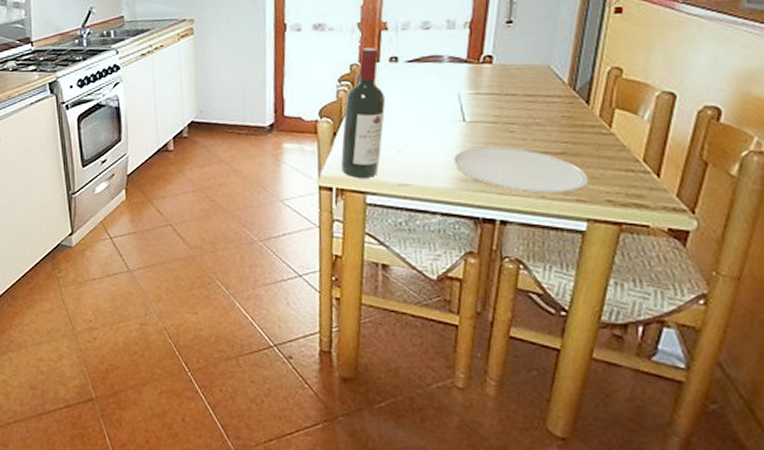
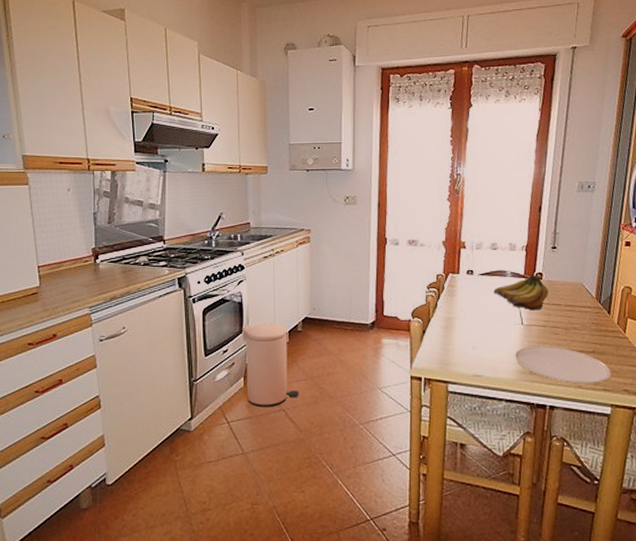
pedal bin: none [121,128,188,222] -> present [242,322,299,408]
wine bottle: present [341,47,386,178] -> none [429,262,464,369]
fruit: none [425,59,502,104] -> present [494,275,549,311]

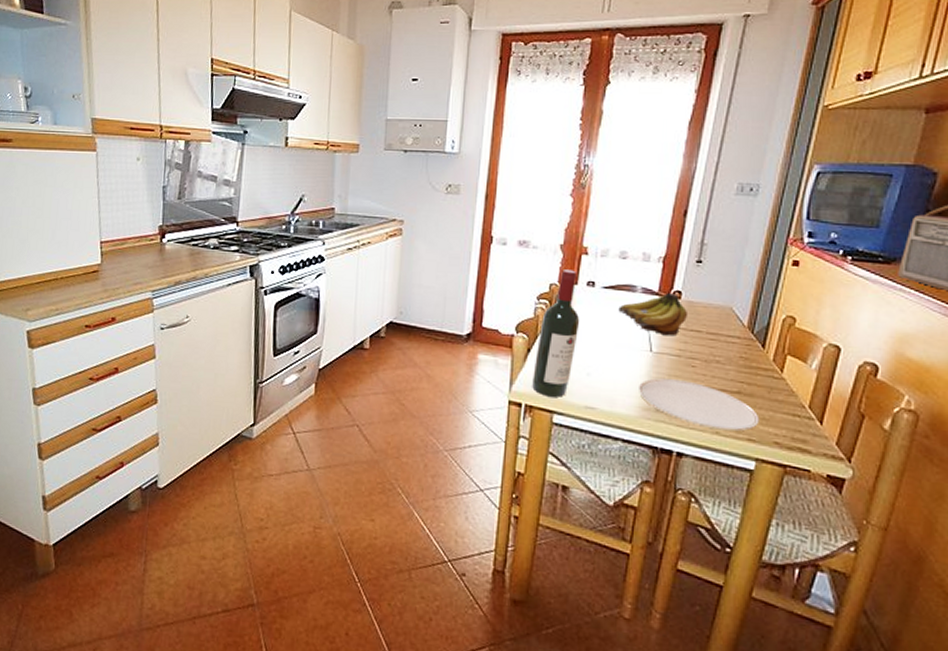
pedal bin: present [242,322,299,408] -> none [316,323,377,421]
wine bottle: none [429,262,464,369] -> present [532,269,580,397]

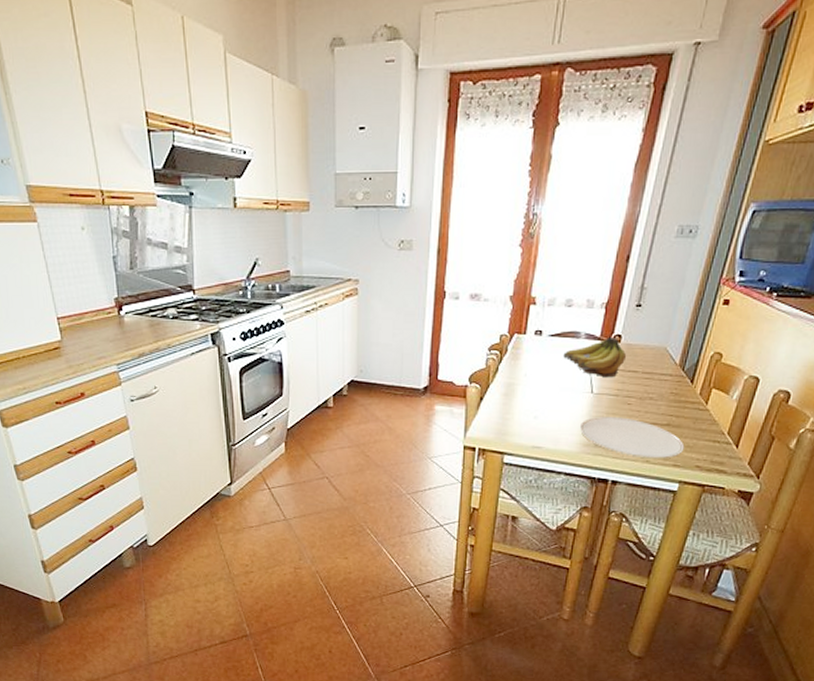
wine bottle: present [532,269,580,397] -> none [485,320,528,440]

